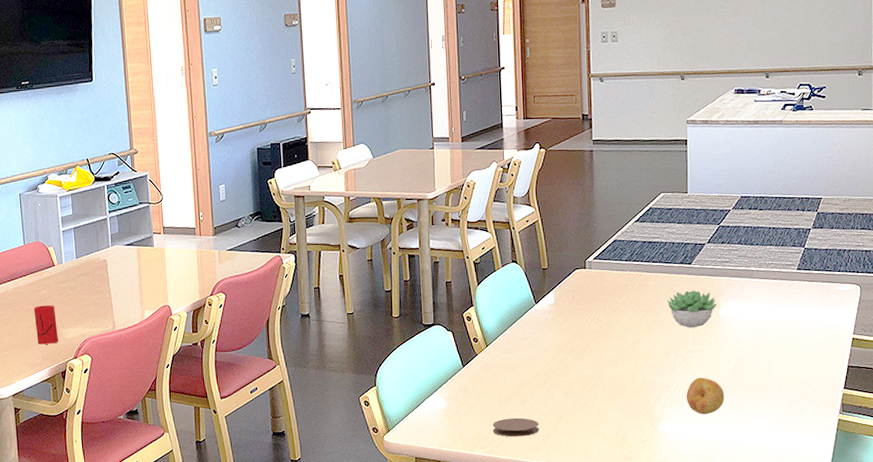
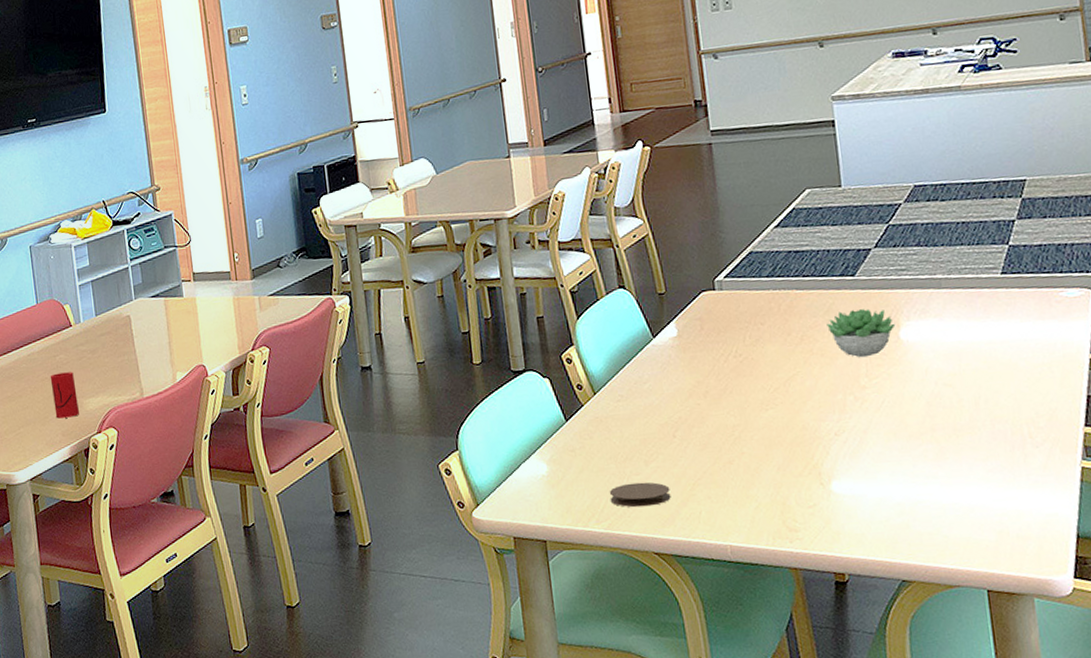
fruit: present [686,377,725,414] -> none [864,420,918,468]

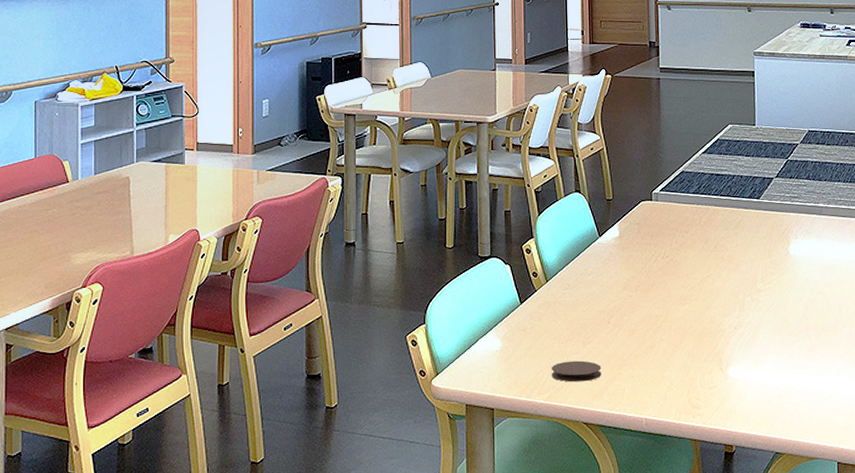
cup: present [50,372,79,419] -> none [39,226,66,271]
succulent plant: present [826,309,896,358] -> none [735,226,787,266]

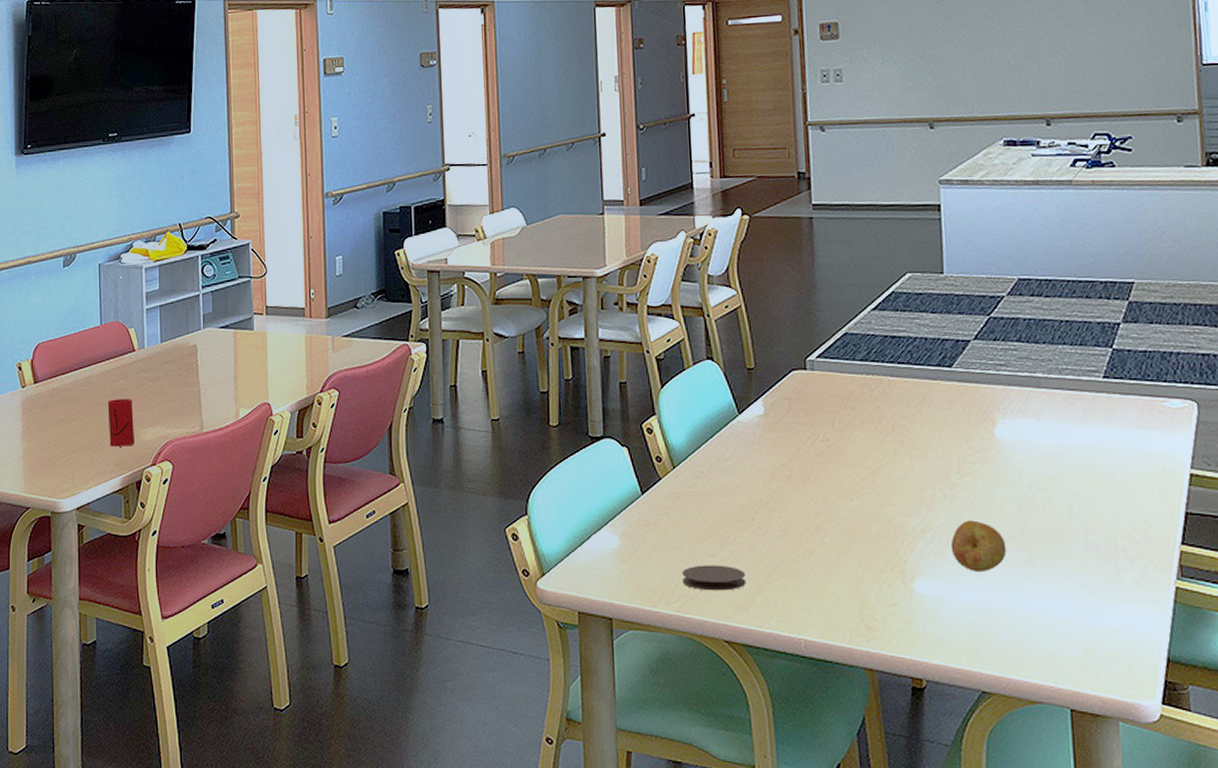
cup: none [39,226,66,271] -> present [107,399,134,447]
fruit: none [755,318,796,359] -> present [950,520,1007,571]

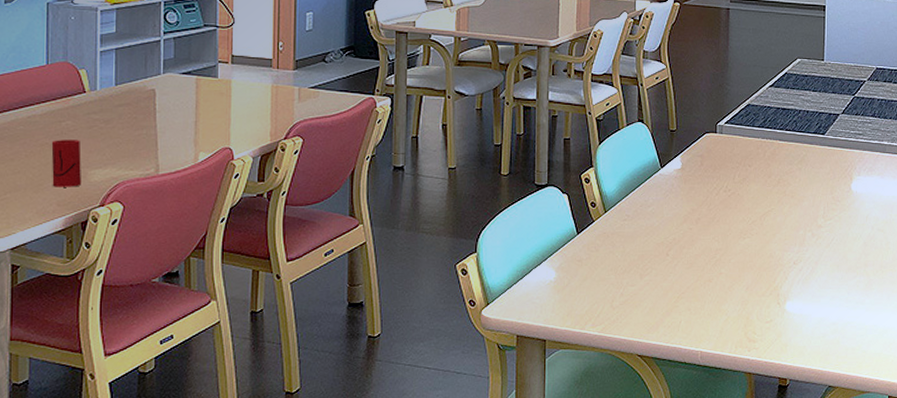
coaster: present [681,565,746,591] -> none [606,292,658,315]
fruit: present [950,520,1007,571] -> none [814,254,853,294]

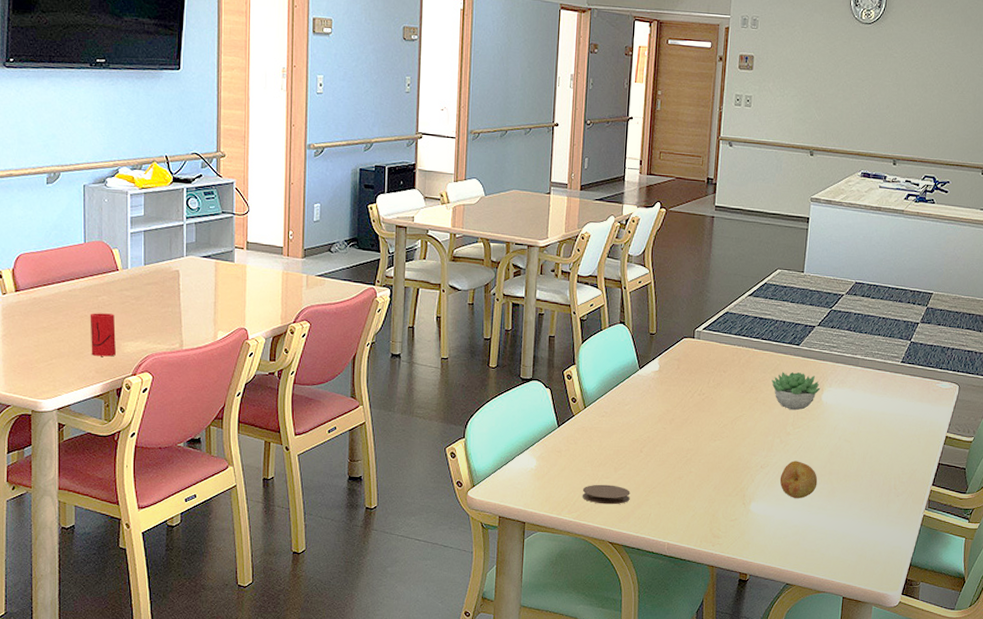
coaster: none [606,292,658,315] -> present [582,484,631,505]
succulent plant: none [799,162,849,202] -> present [771,372,821,411]
fruit: none [814,254,853,294] -> present [779,461,818,498]

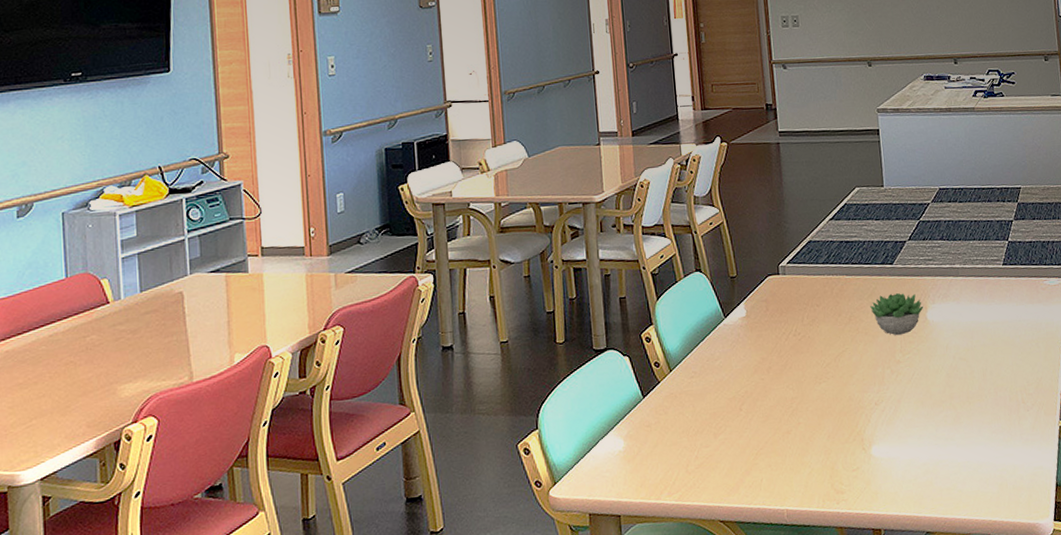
cup: present [90,313,116,357] -> none [76,354,111,408]
coaster: present [582,484,631,505] -> none [681,453,736,479]
fruit: present [779,461,818,498] -> none [898,390,940,433]

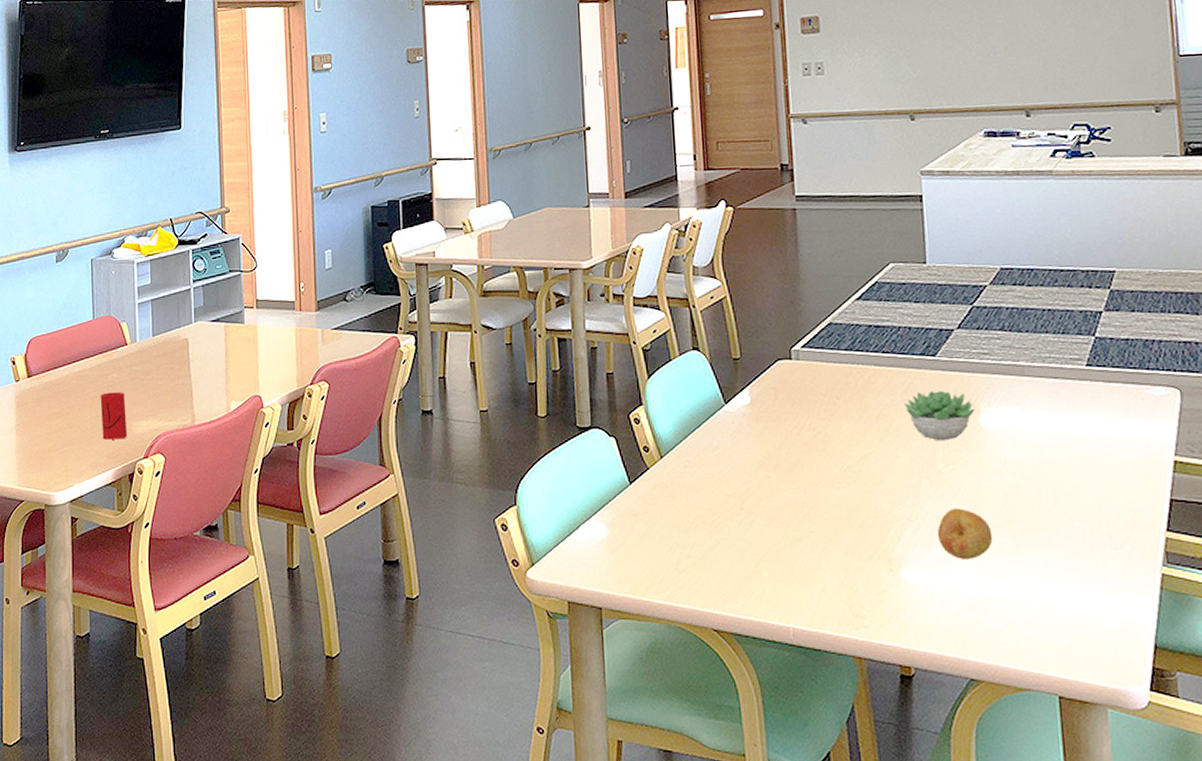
cup: none [76,354,111,408] -> present [100,392,127,440]
fruit: none [898,390,940,433] -> present [937,508,993,559]

